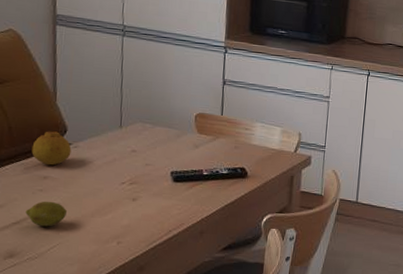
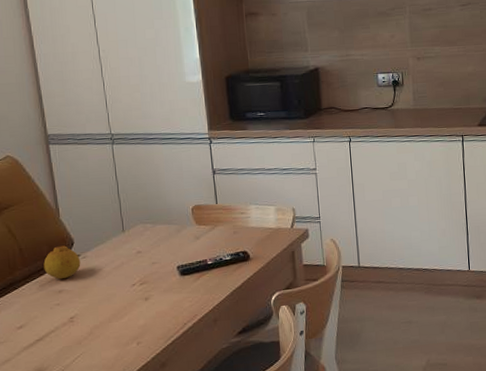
fruit: present [25,201,68,227] -> none [46,313,86,340]

